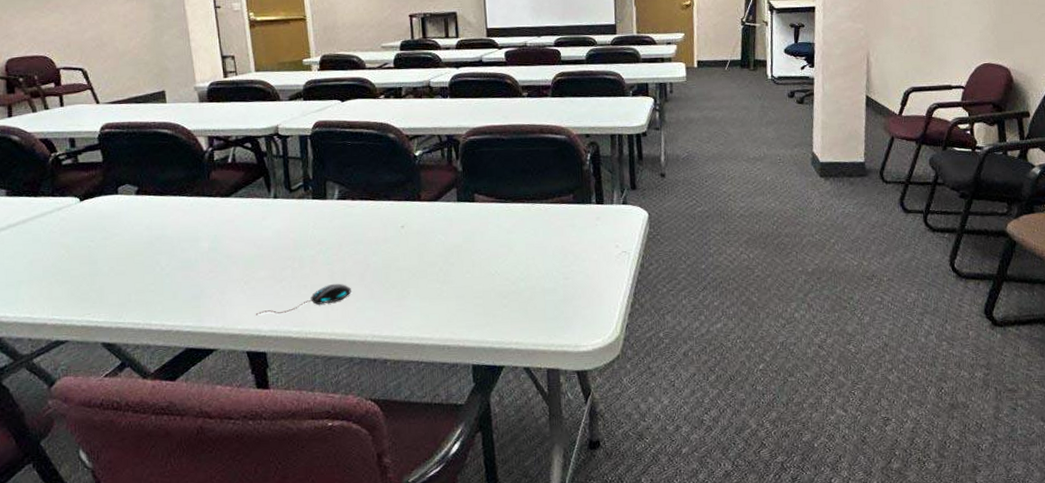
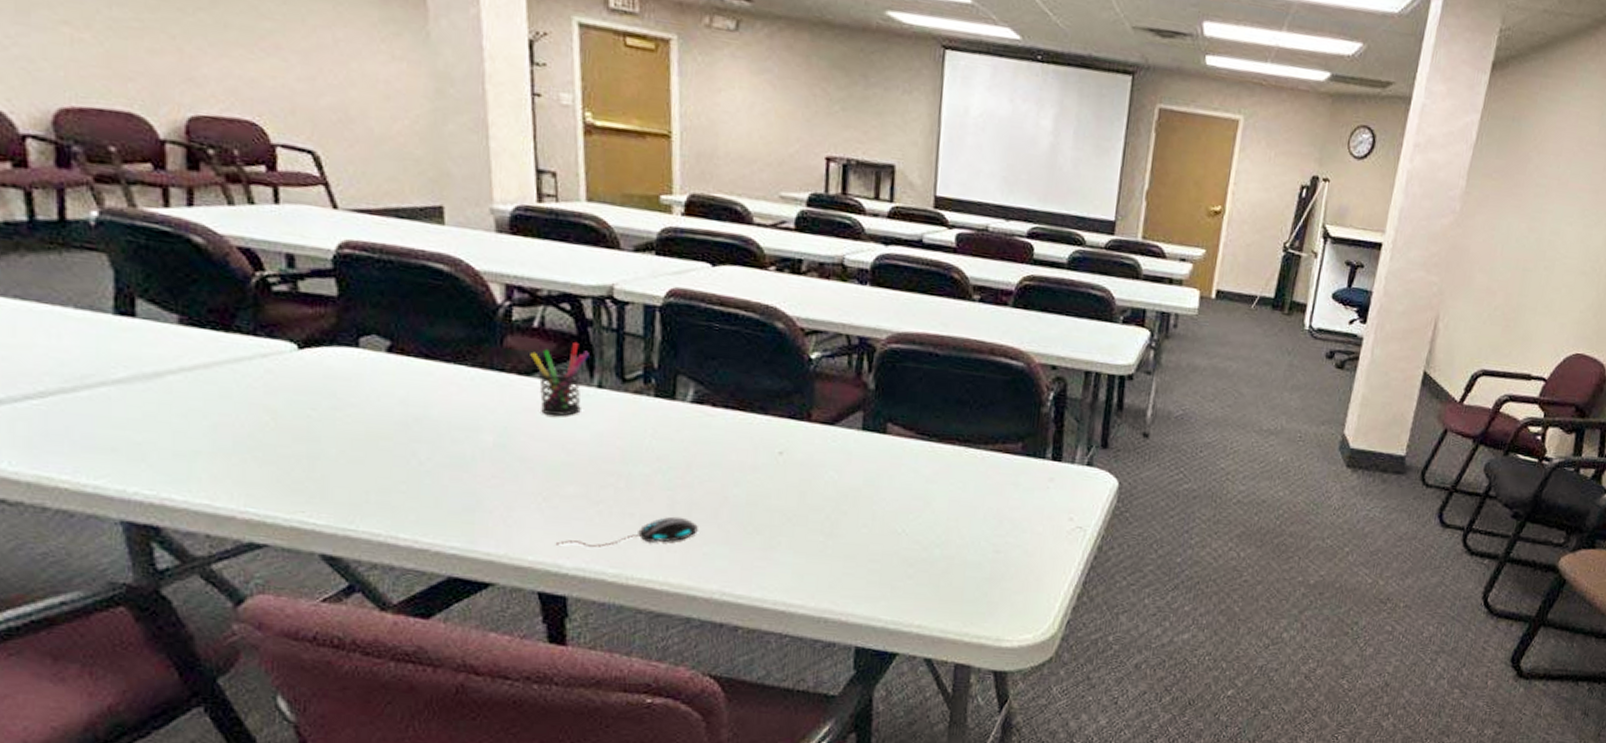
pen holder: none [228,169,266,223] -> present [530,343,589,416]

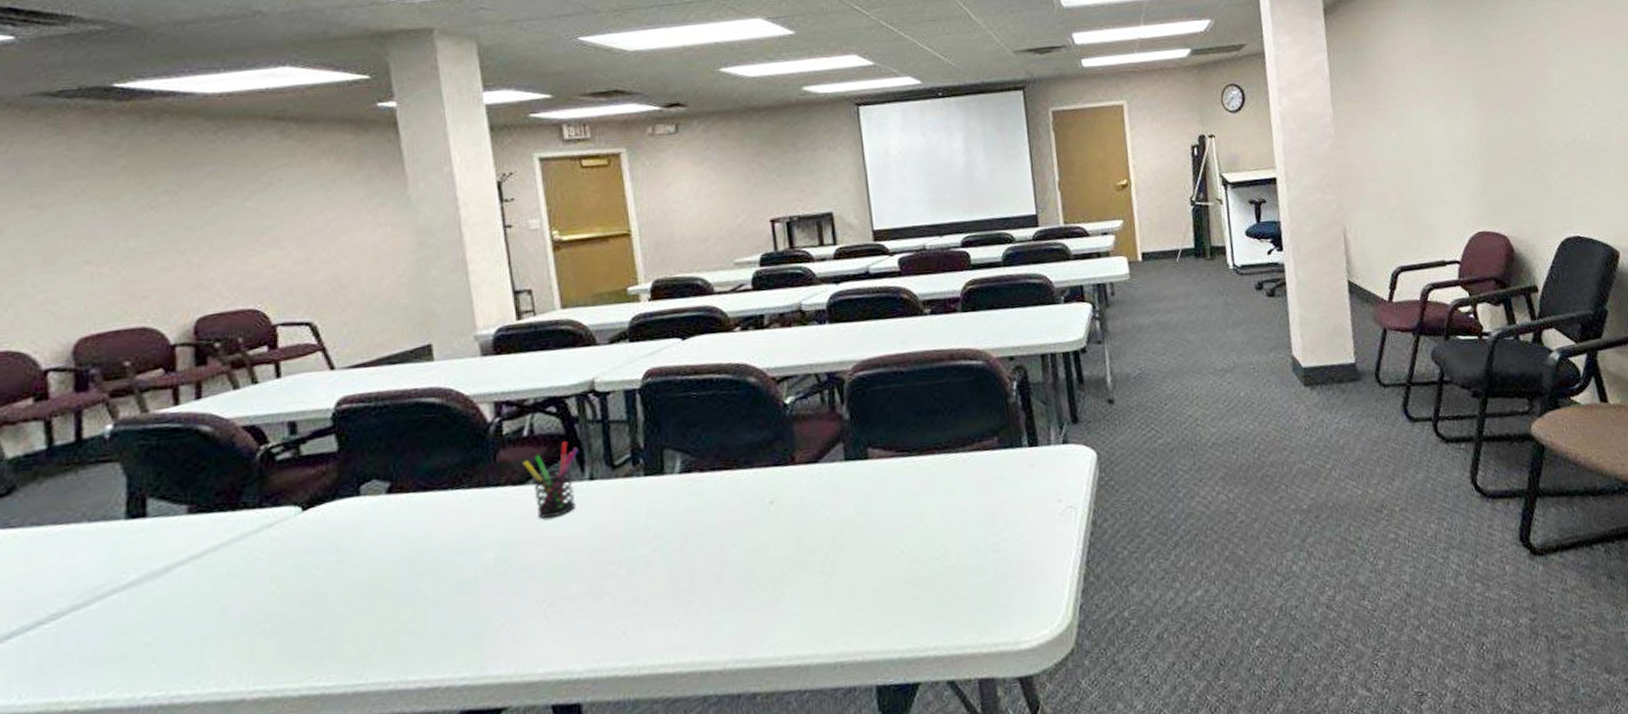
mouse: present [555,516,698,548] -> none [564,590,702,651]

